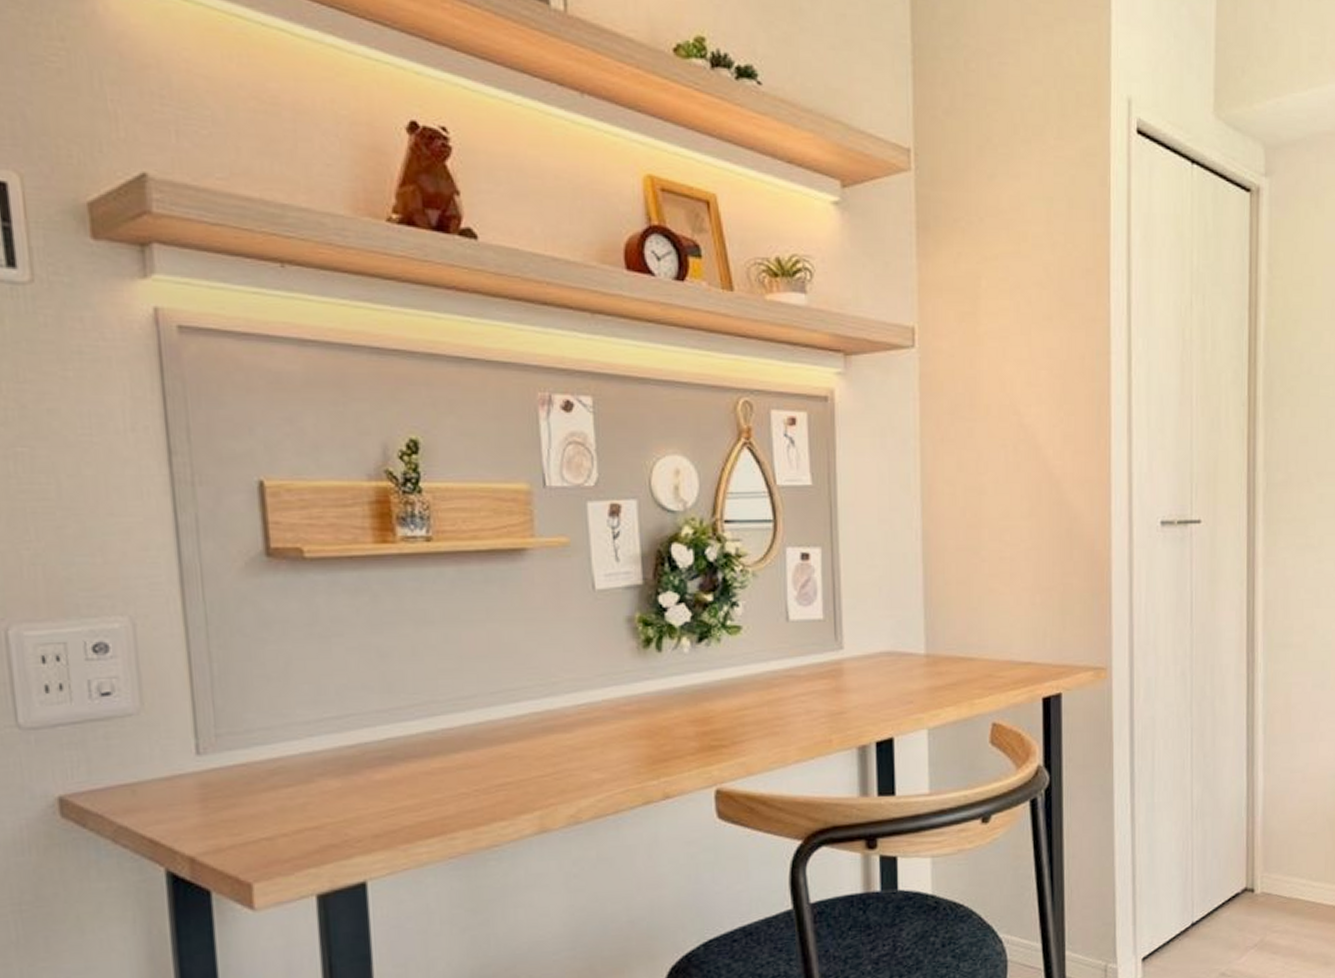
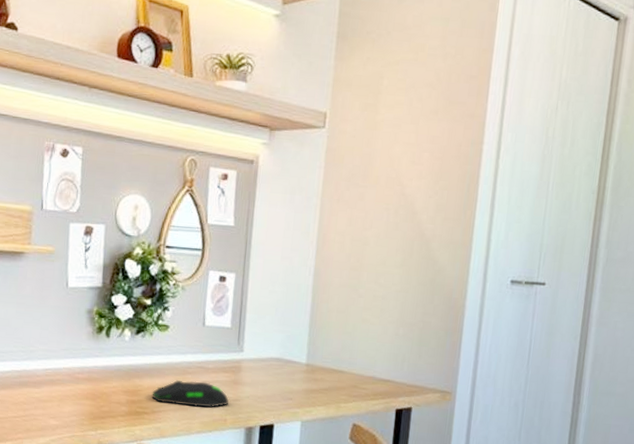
computer mouse: none [729,695,833,730] -> present [151,380,229,408]

